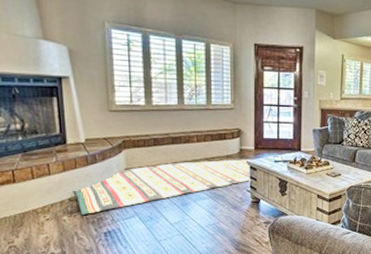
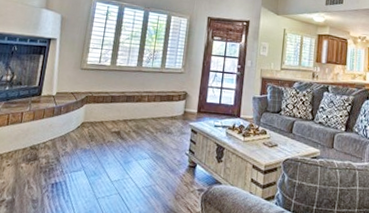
rug: present [74,159,252,215] -> none [36,119,191,164]

